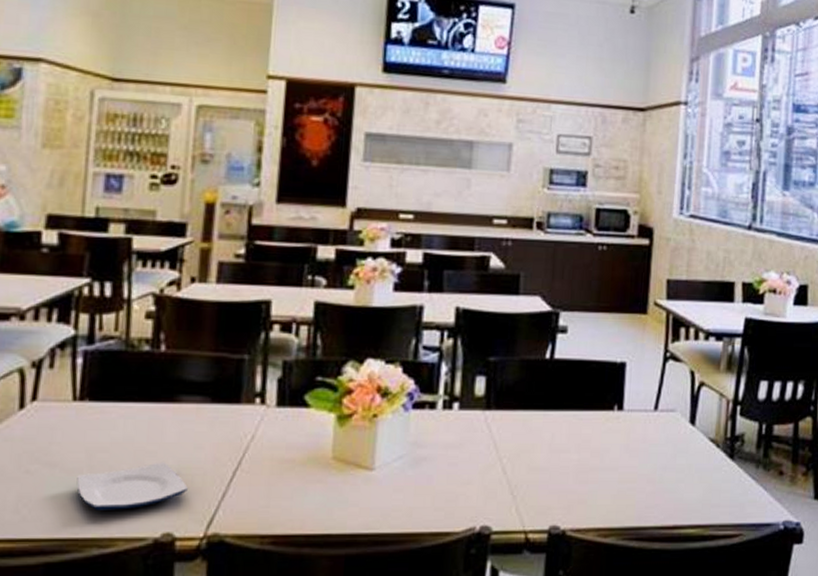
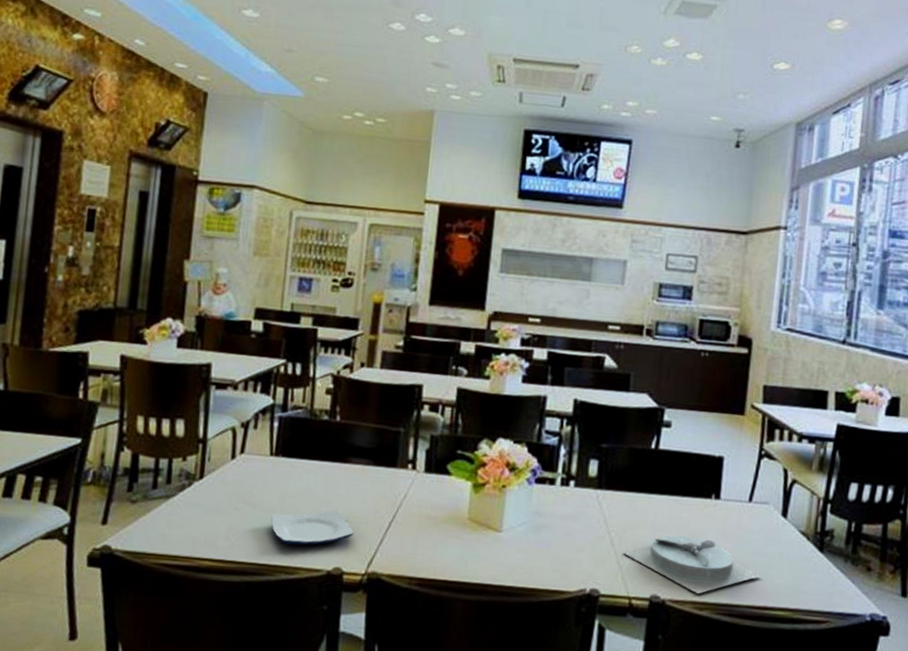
plate: none [516,455,669,520] -> present [622,535,760,594]

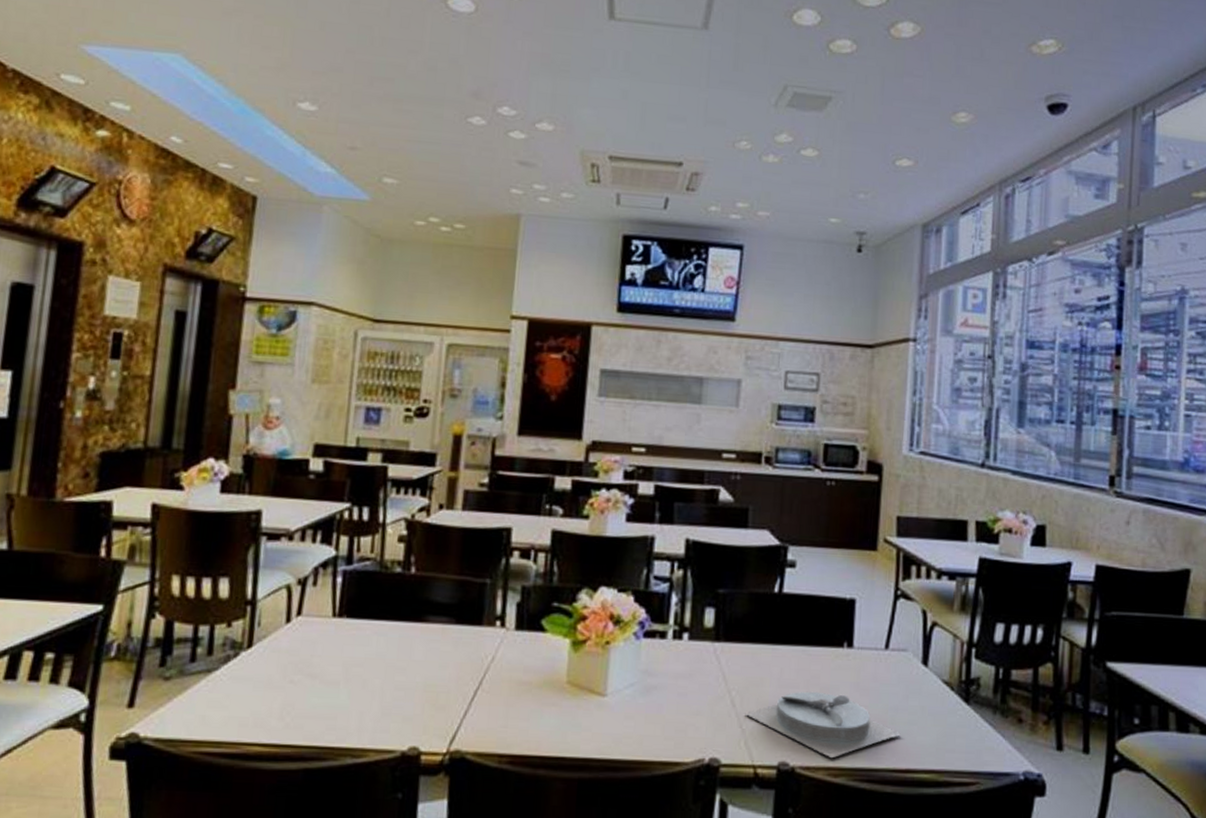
plate: present [271,510,354,545] -> none [334,678,433,722]

